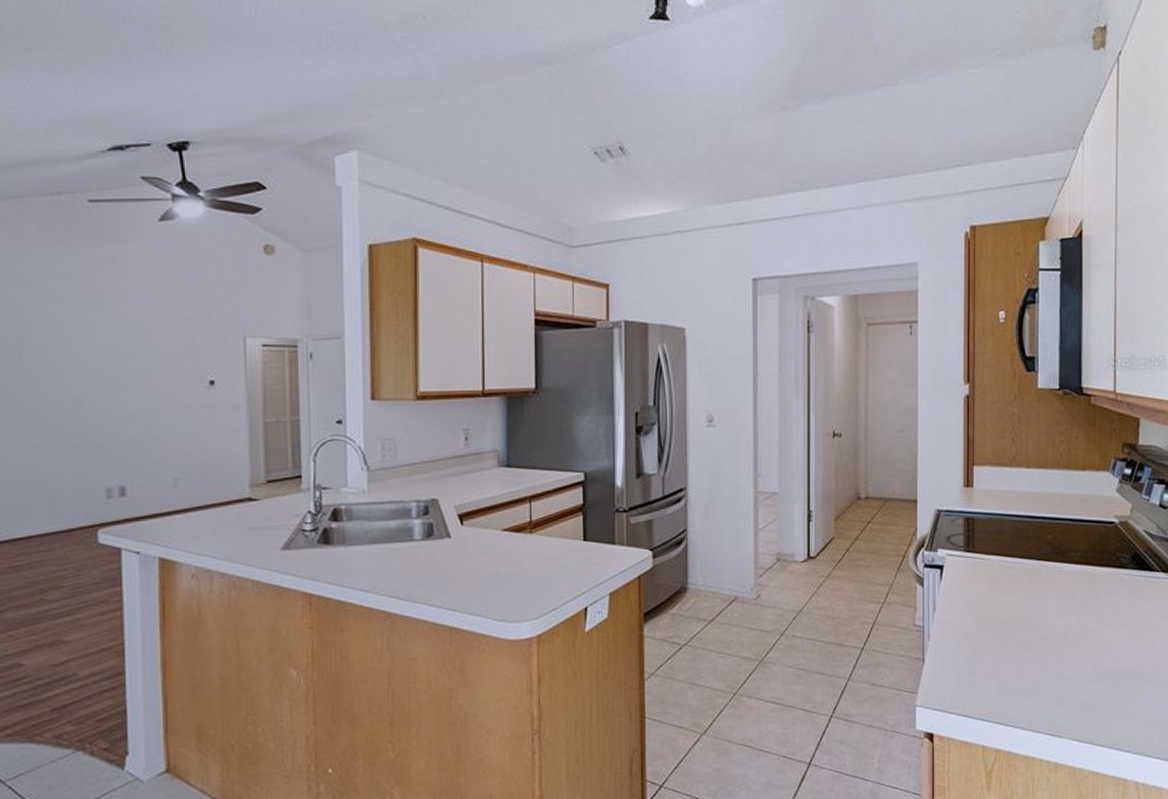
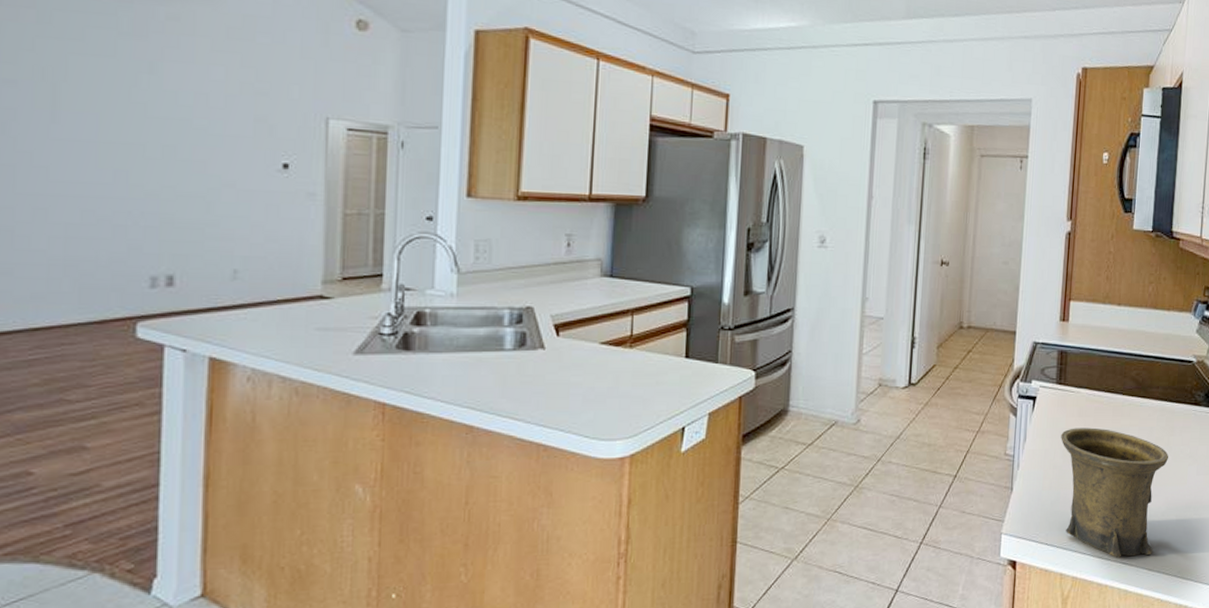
mug: none [973,595,1094,729] -> present [1061,427,1168,558]

